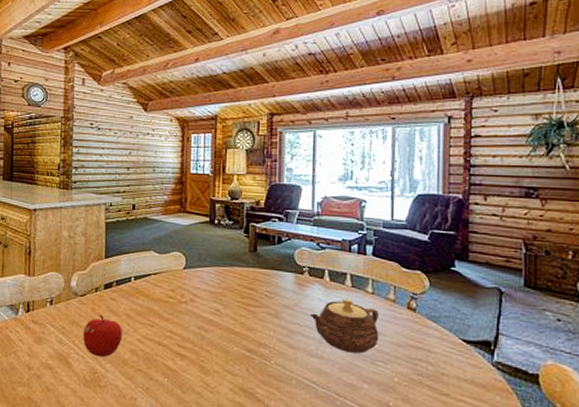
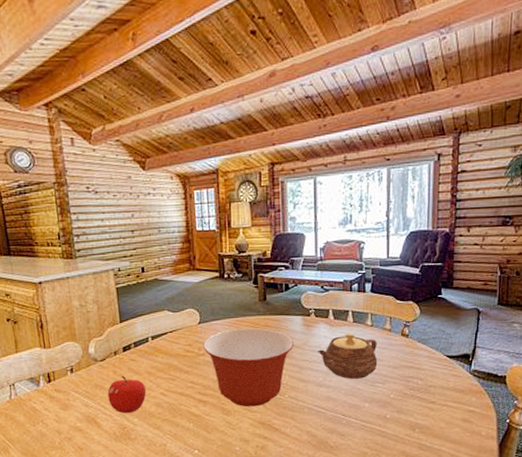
mixing bowl: none [185,278,284,370] -> present [202,327,294,407]

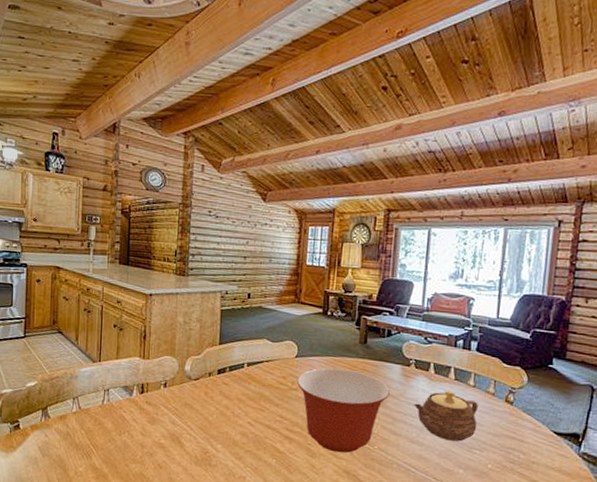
fruit: present [107,375,147,414] -> none [195,397,235,439]

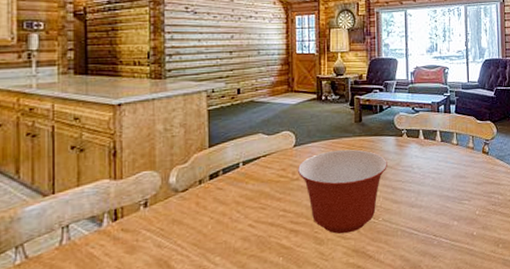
teapot: present [413,390,478,442] -> none [409,152,464,198]

